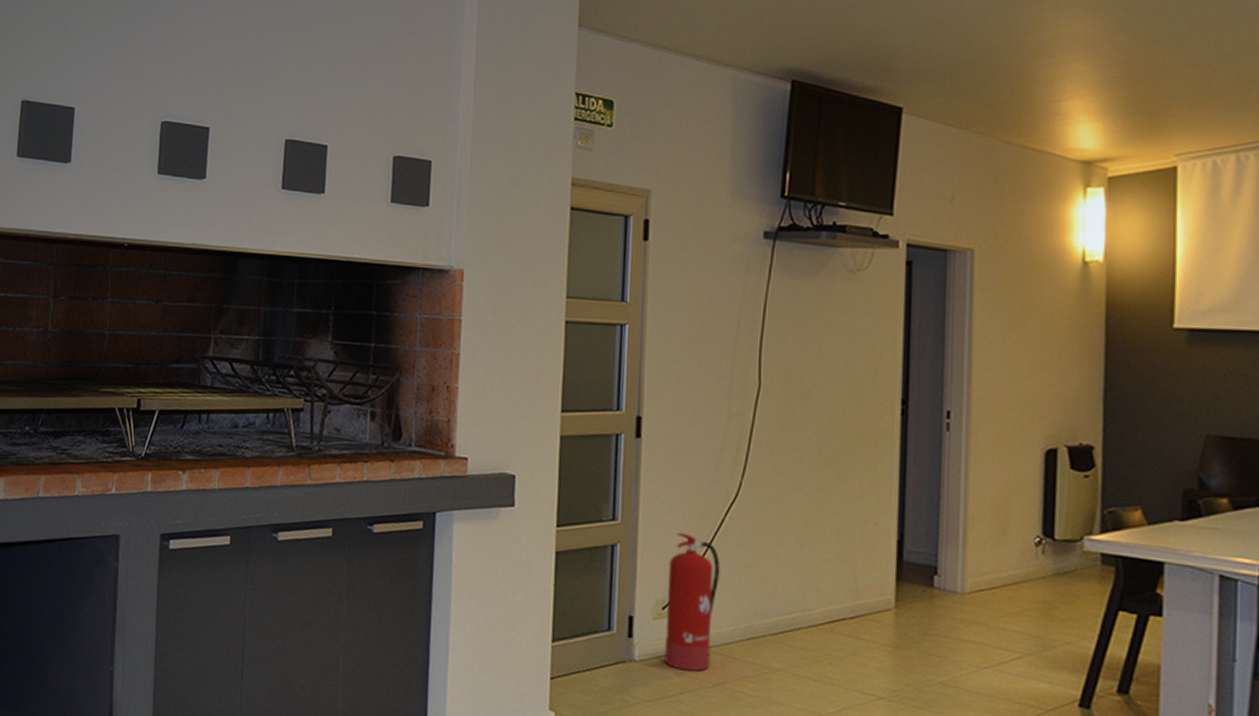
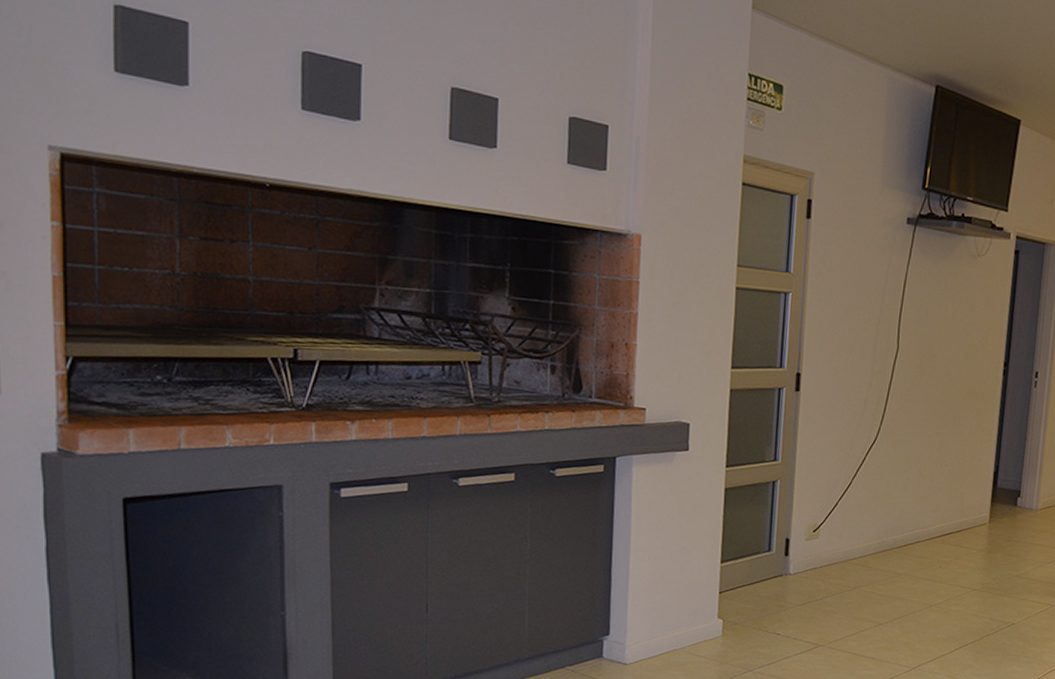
fire extinguisher: present [664,532,720,672] -> none [814,469,861,580]

